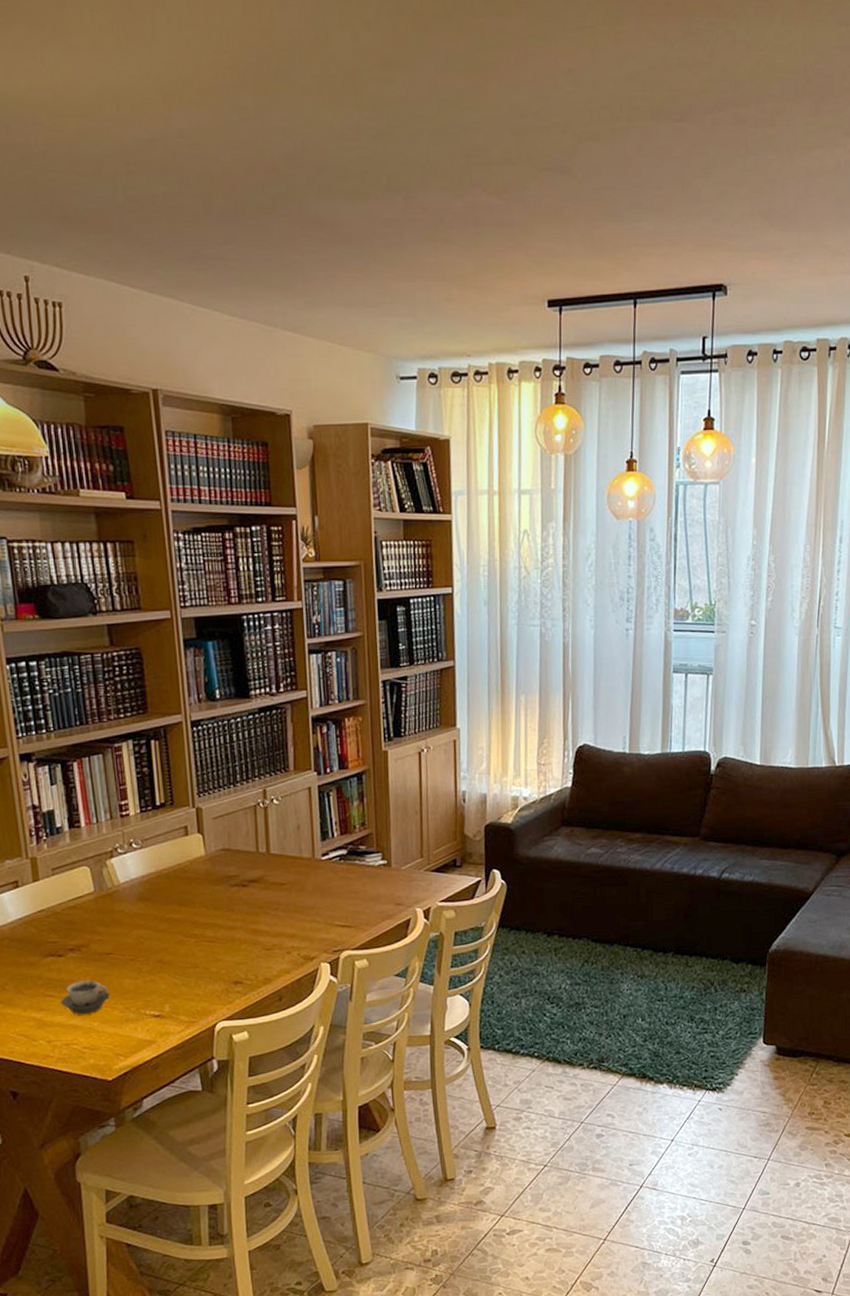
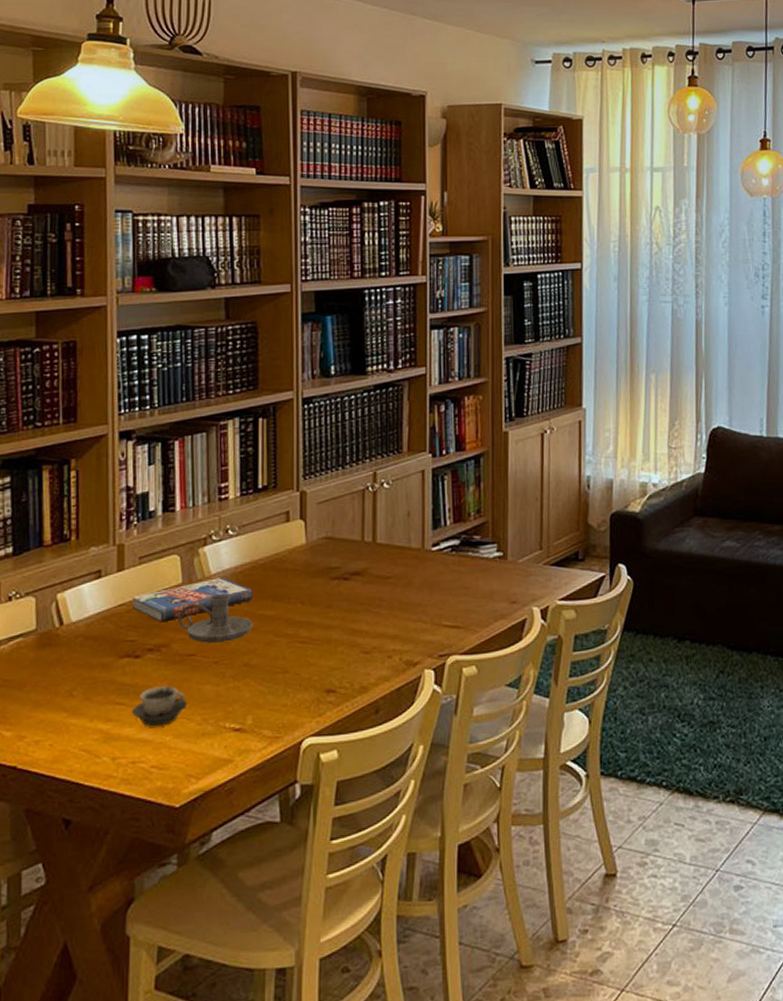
book: none [49,886,160,926] -> present [132,578,252,623]
candle holder: none [93,900,163,943] -> present [178,594,254,643]

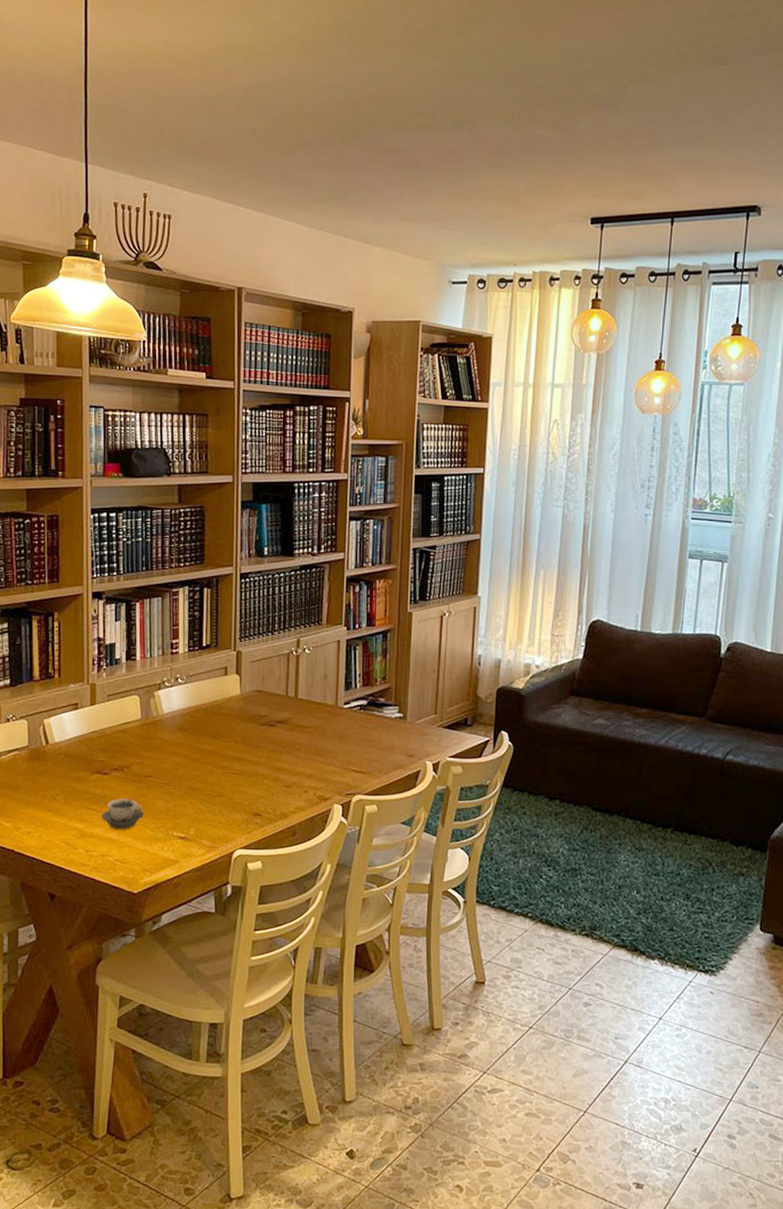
book: present [132,578,252,623] -> none [102,717,197,749]
candle holder: present [178,594,254,643] -> none [137,730,197,768]

